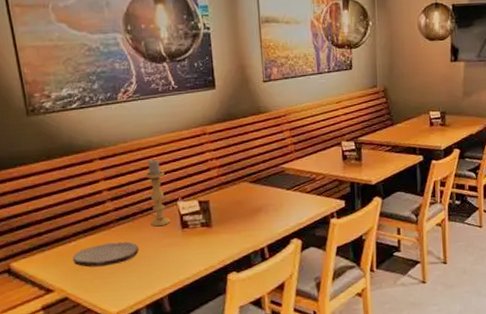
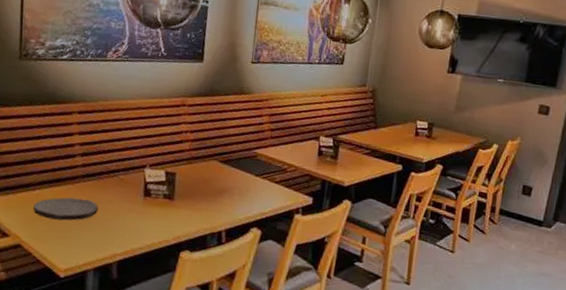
candle holder: present [145,159,171,227] -> none [114,121,138,190]

